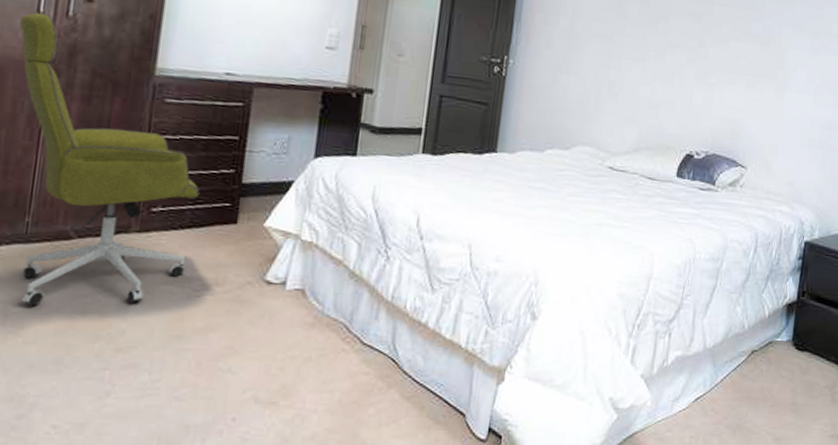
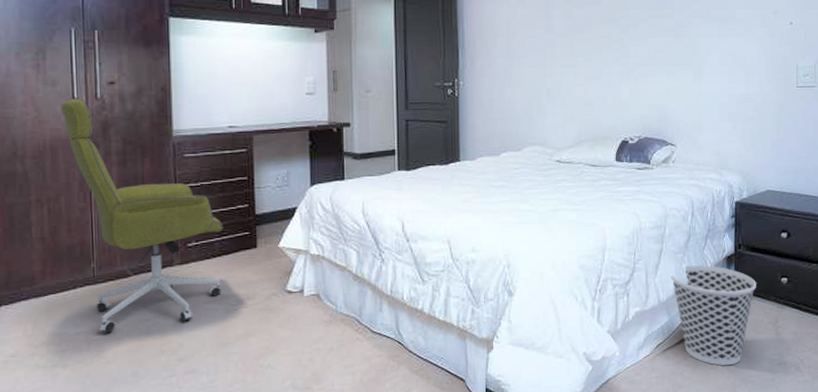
wastebasket: none [721,308,817,432] -> present [670,265,756,366]

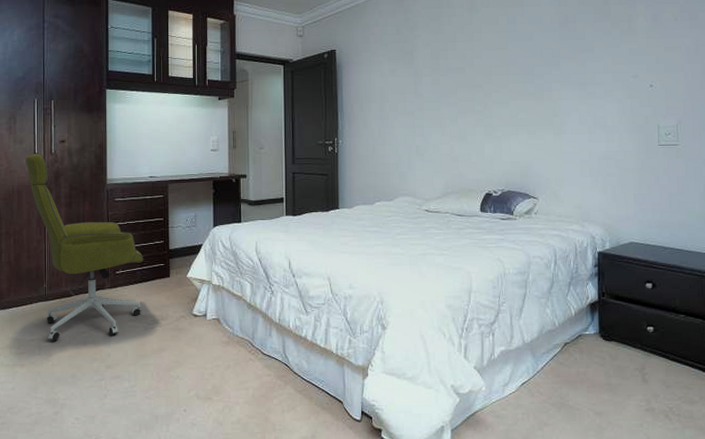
wastebasket: present [670,265,756,366] -> none [534,310,621,408]

